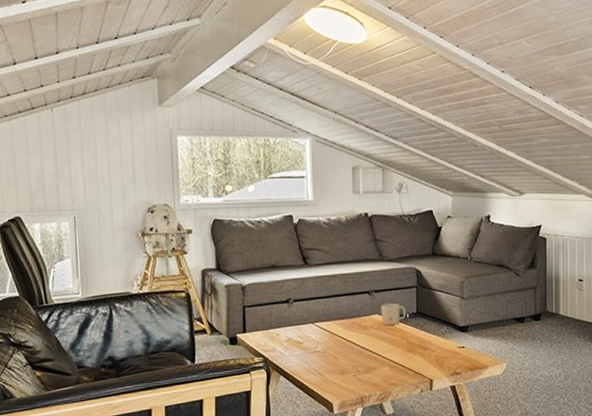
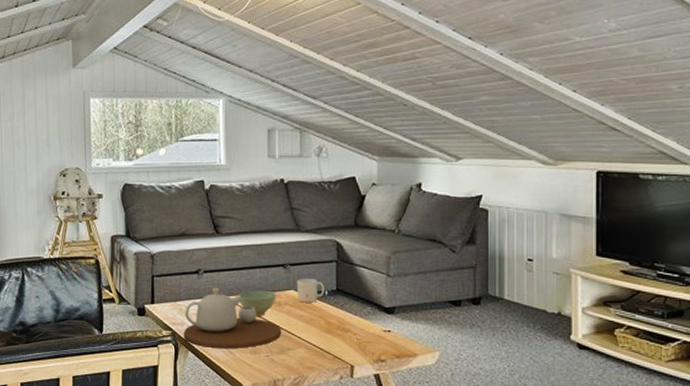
tea set: none [274,315,367,371] -> present [183,287,281,348]
bowl: none [326,316,363,340] -> present [237,290,278,316]

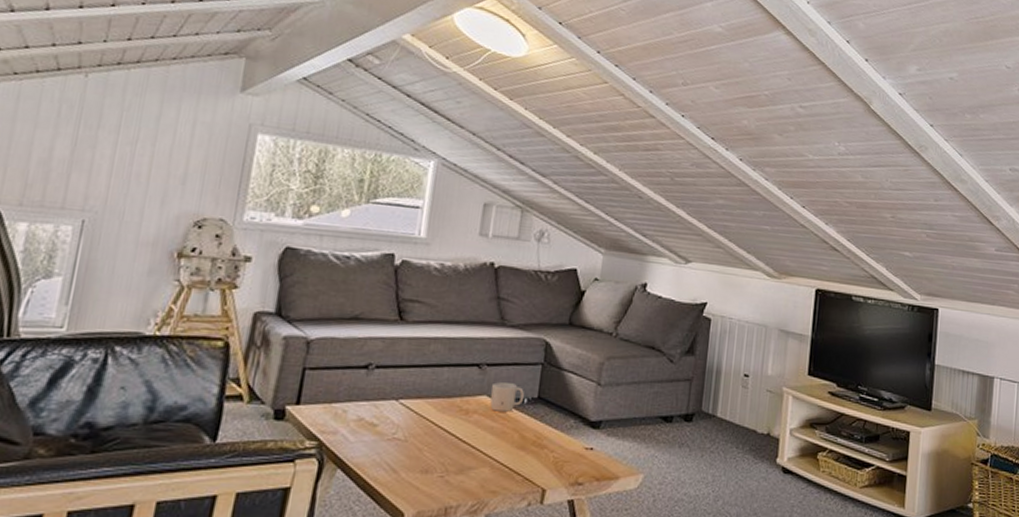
tea set: present [183,287,281,348] -> none [333,387,464,466]
bowl: present [237,290,278,316] -> none [414,393,466,426]

